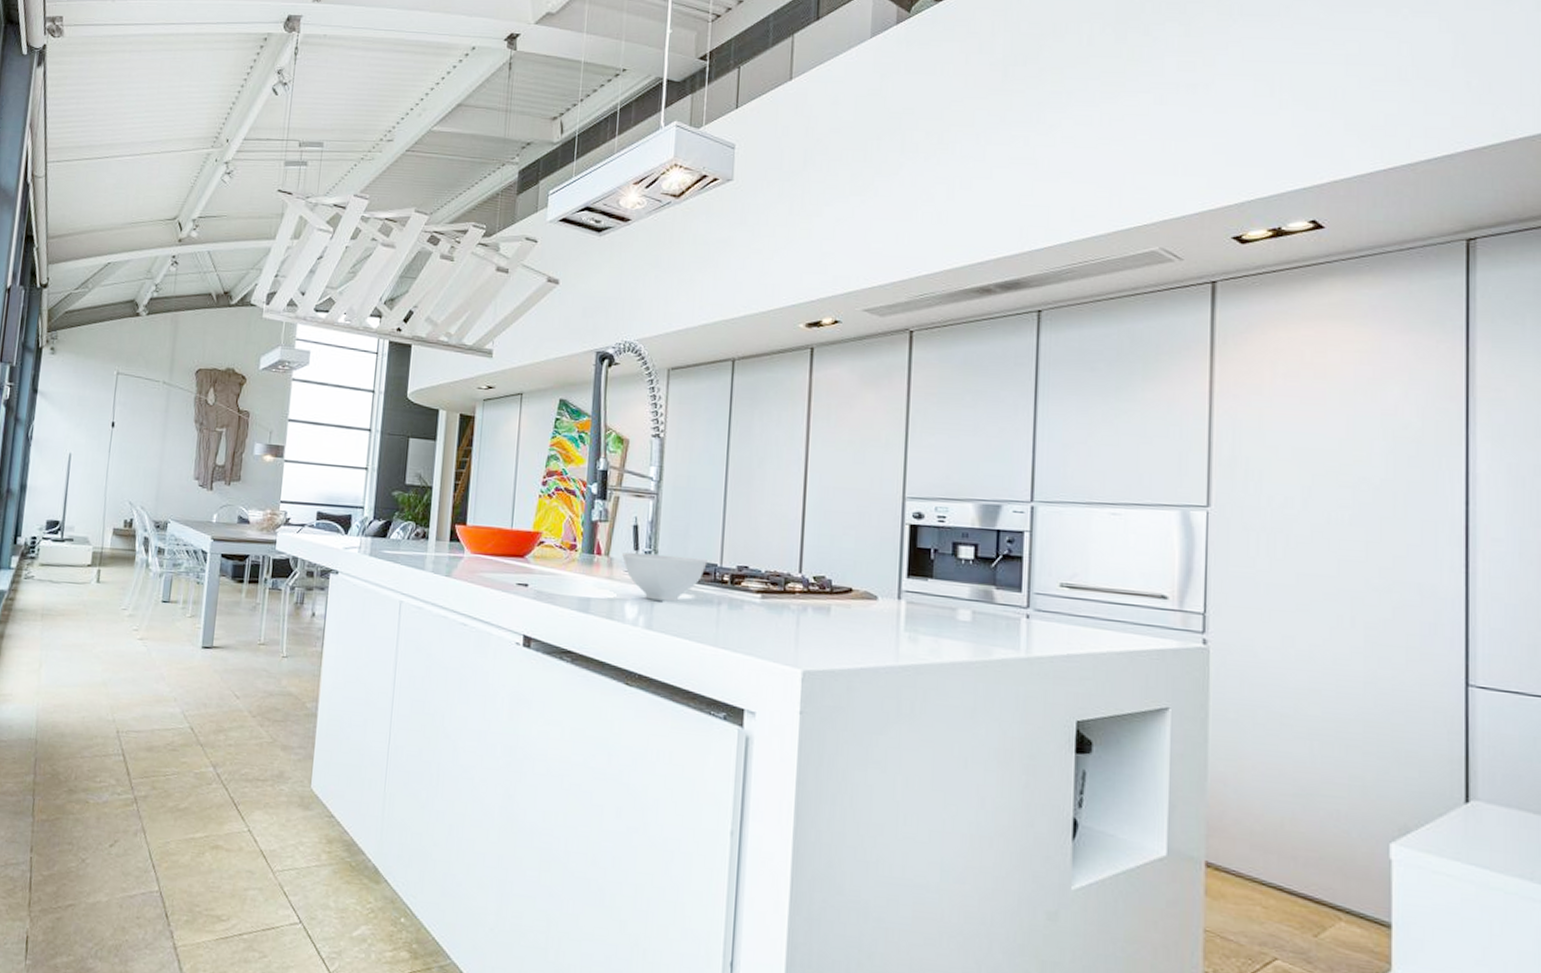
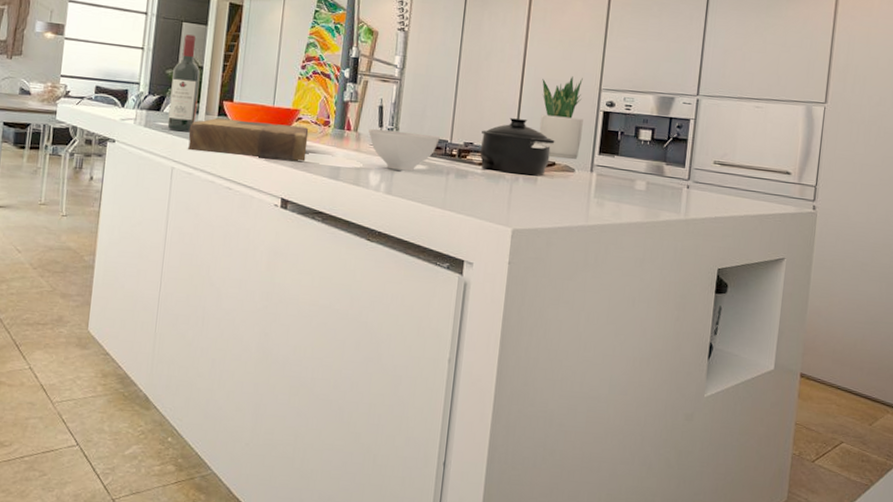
wine bottle: none [394,451,430,561] -> present [167,34,201,132]
cutting board: none [416,543,553,592] -> present [187,117,309,162]
saucepan: none [757,536,850,605] -> present [480,118,555,176]
planter: none [829,483,885,585] -> present [539,76,583,160]

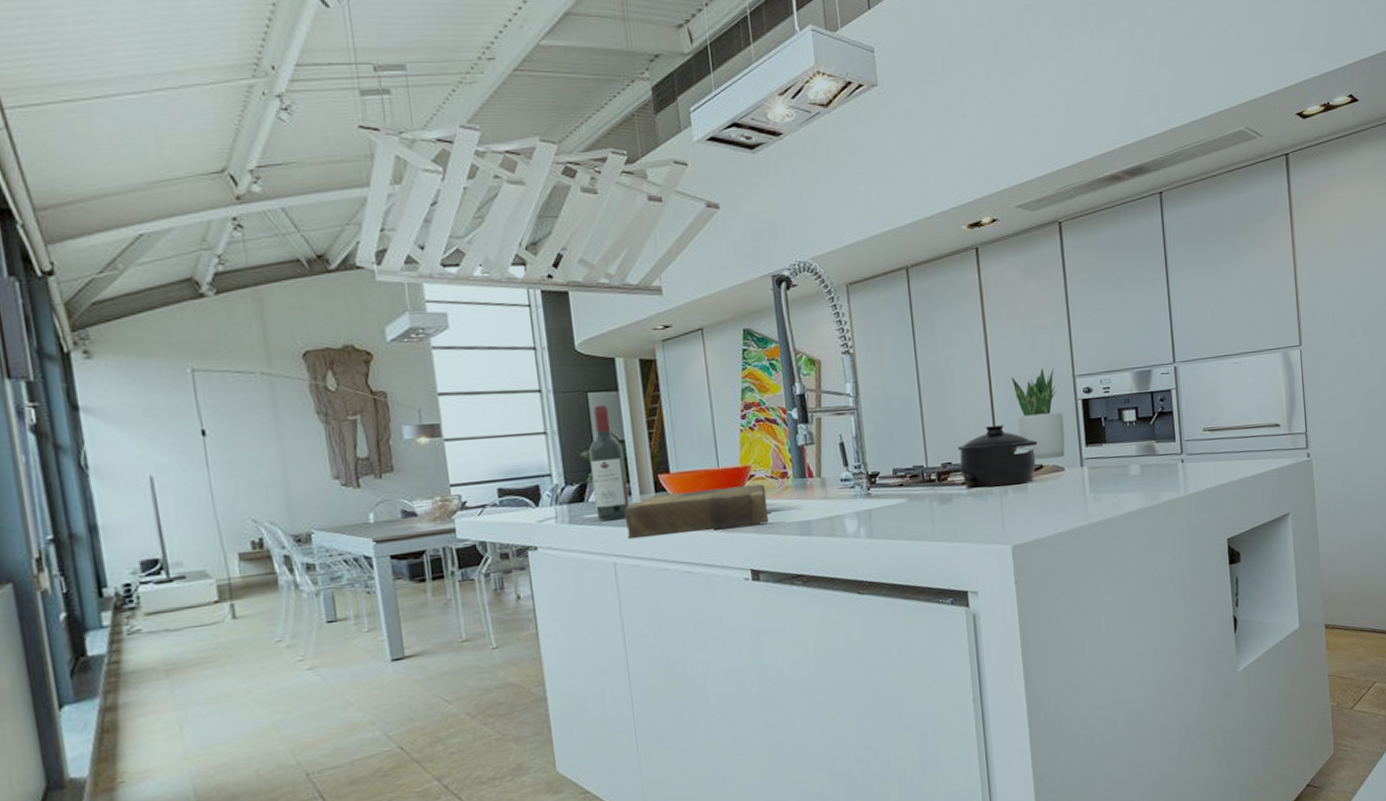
bowl: present [368,129,440,172] -> none [833,463,914,511]

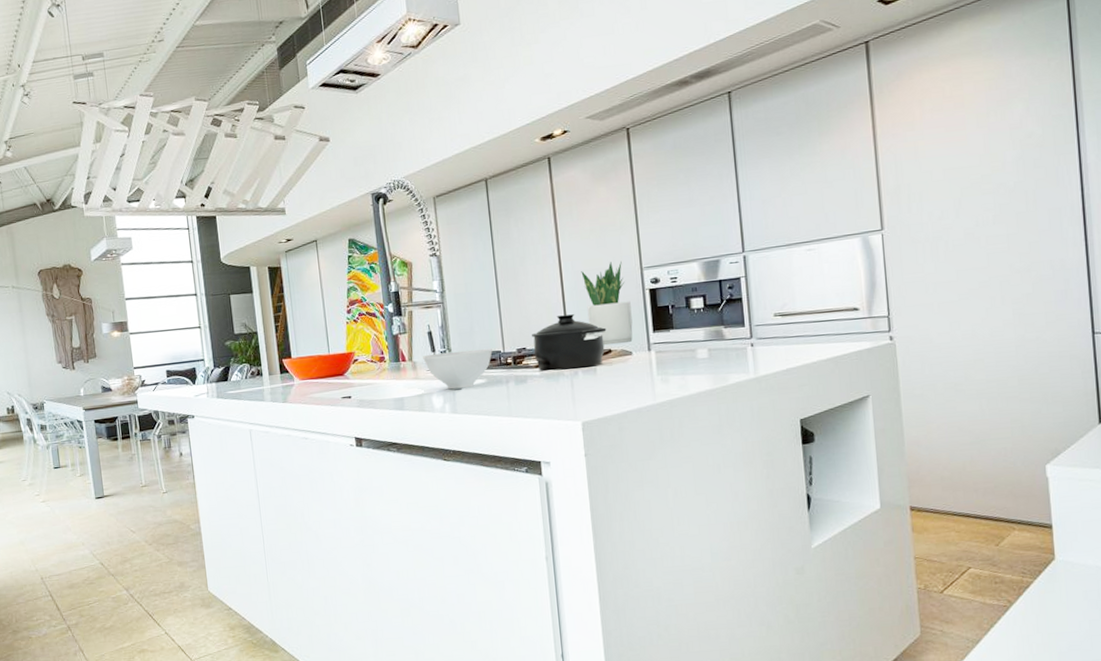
wine bottle: present [589,405,630,521] -> none [231,305,261,396]
cutting board: present [624,484,769,540] -> none [257,367,370,411]
bowl: none [833,463,914,511] -> present [423,348,493,390]

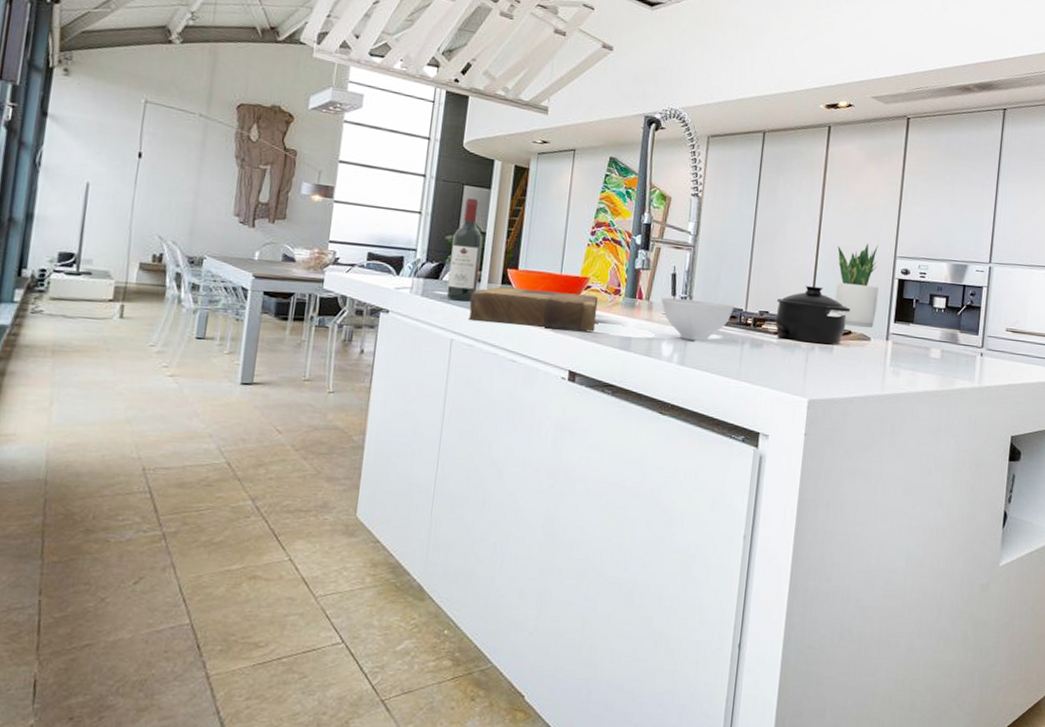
wine bottle: none [231,305,261,396] -> present [446,198,483,302]
cutting board: none [257,367,370,411] -> present [467,286,599,332]

